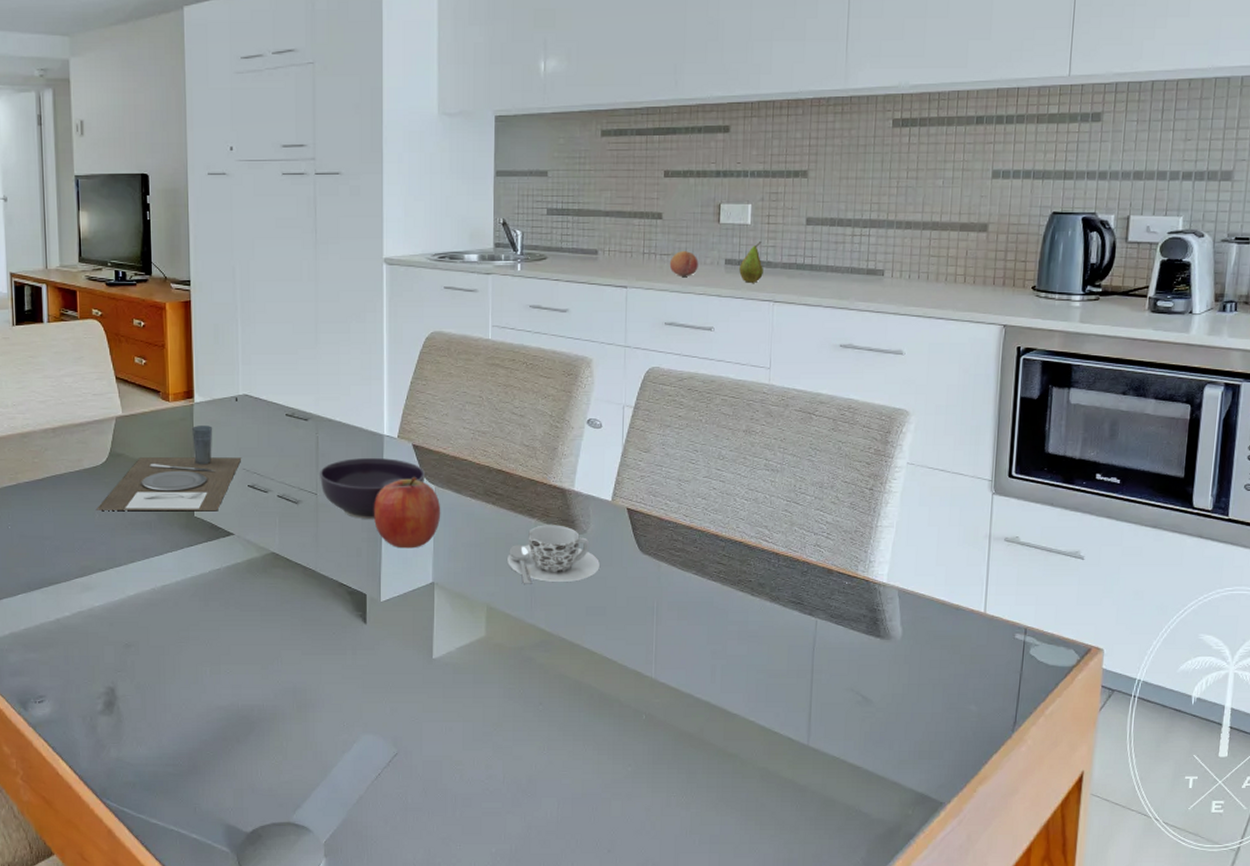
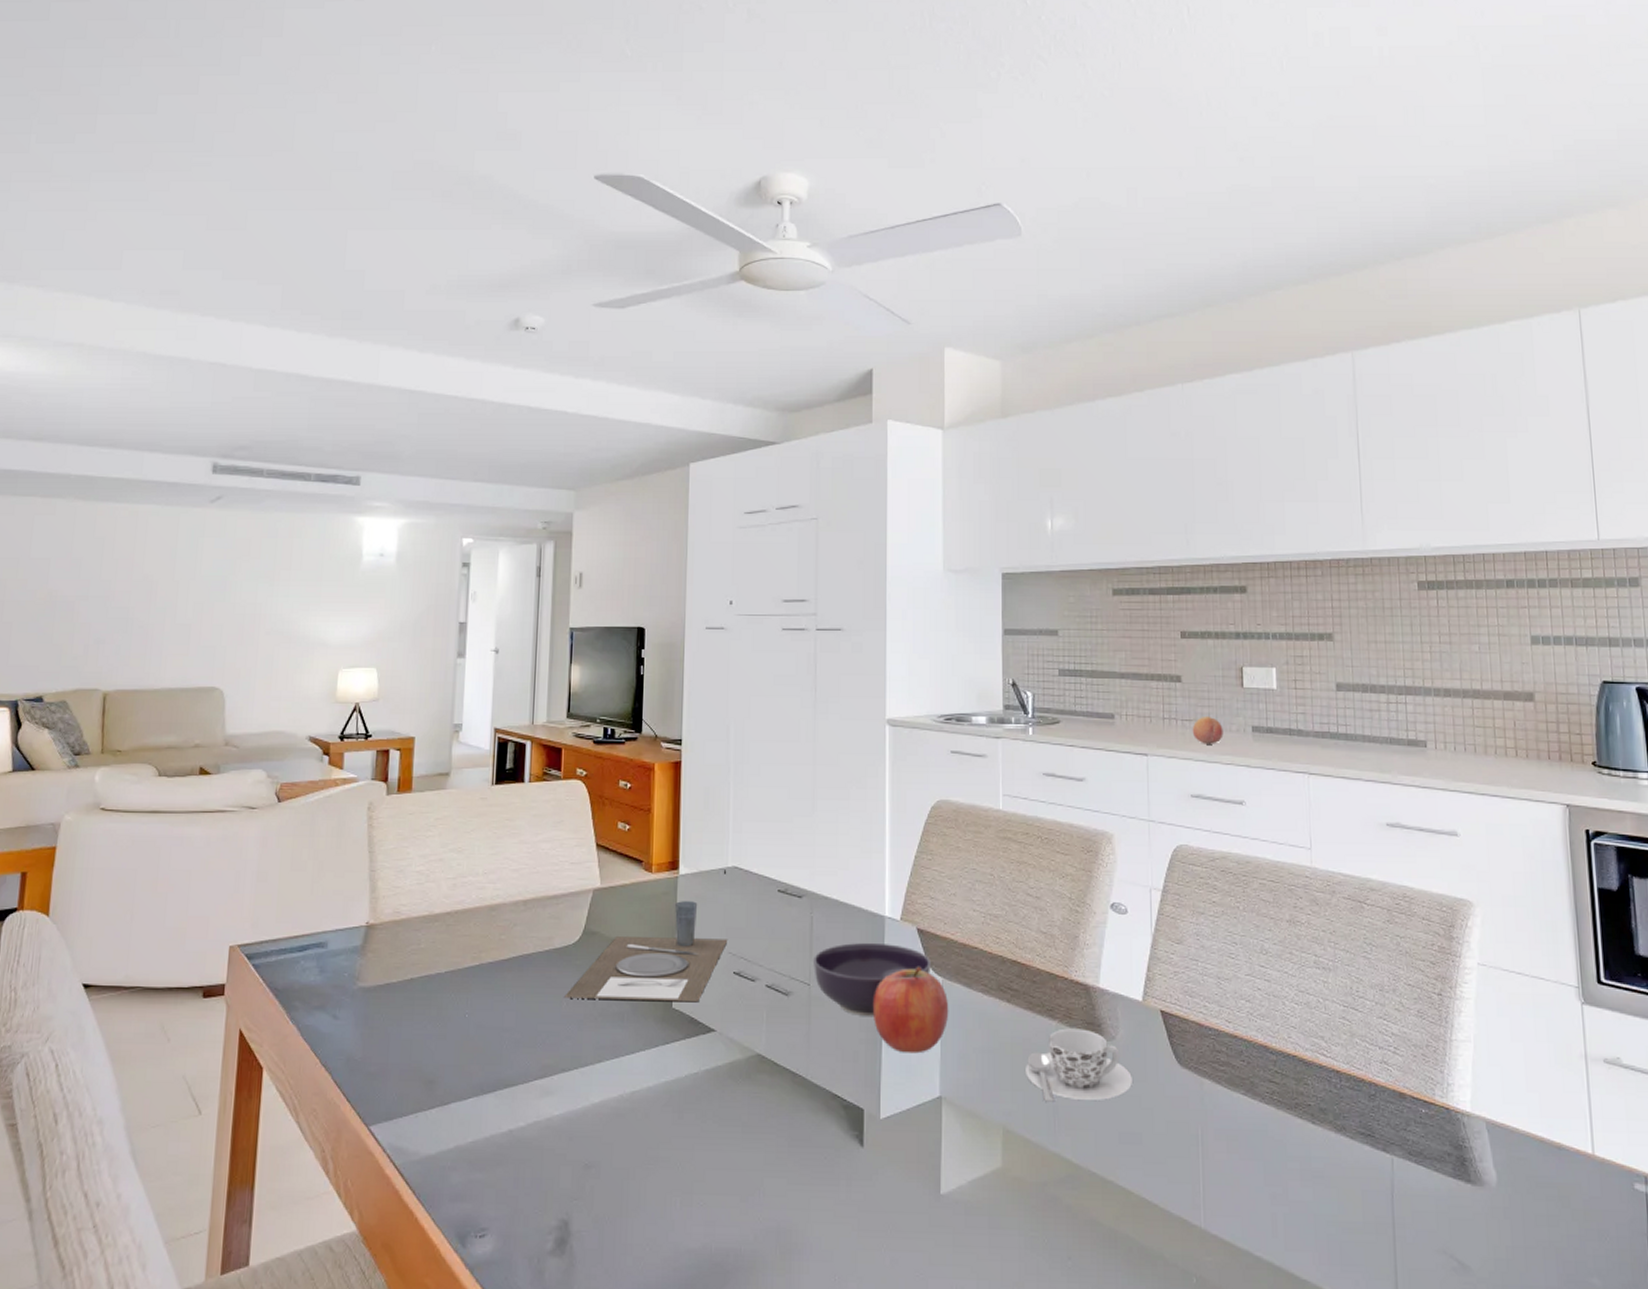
fruit: present [739,242,763,283] -> none [1268,708,1294,753]

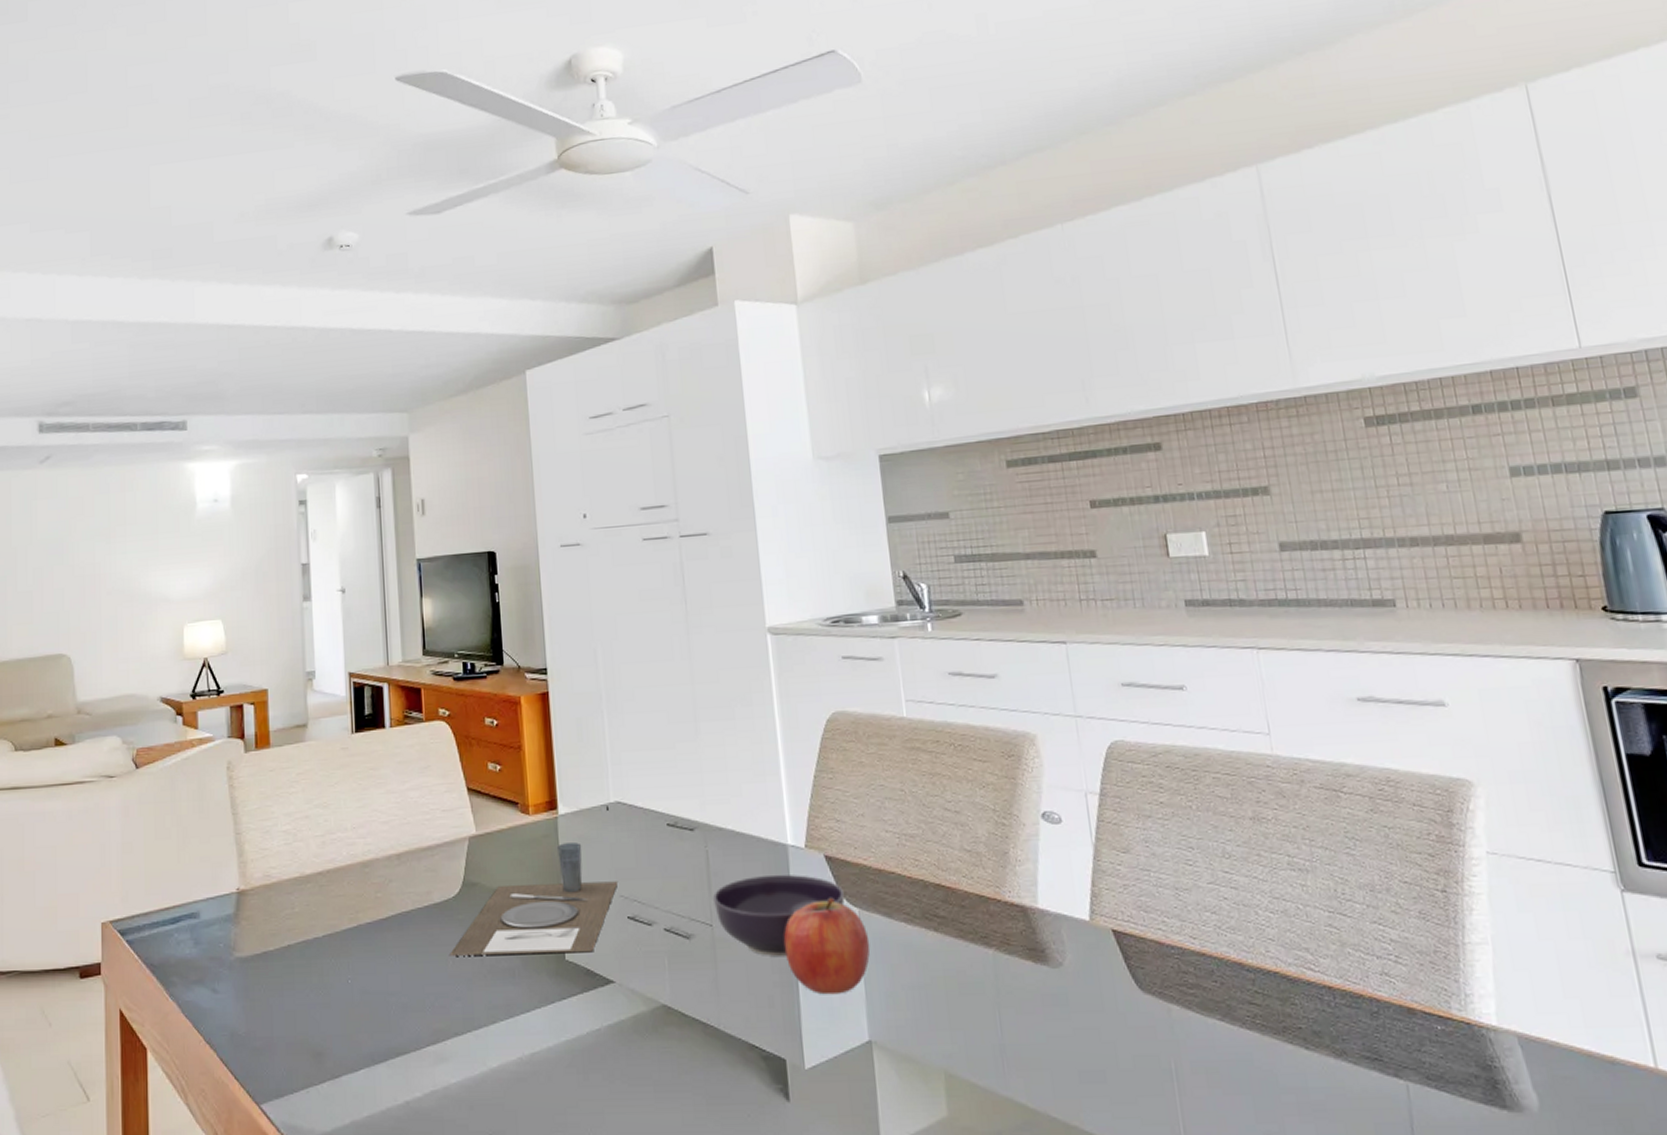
teacup: present [1026,1028,1132,1102] -> none [963,956,1088,1040]
fruit: present [1192,715,1224,744] -> none [1114,592,1152,625]

